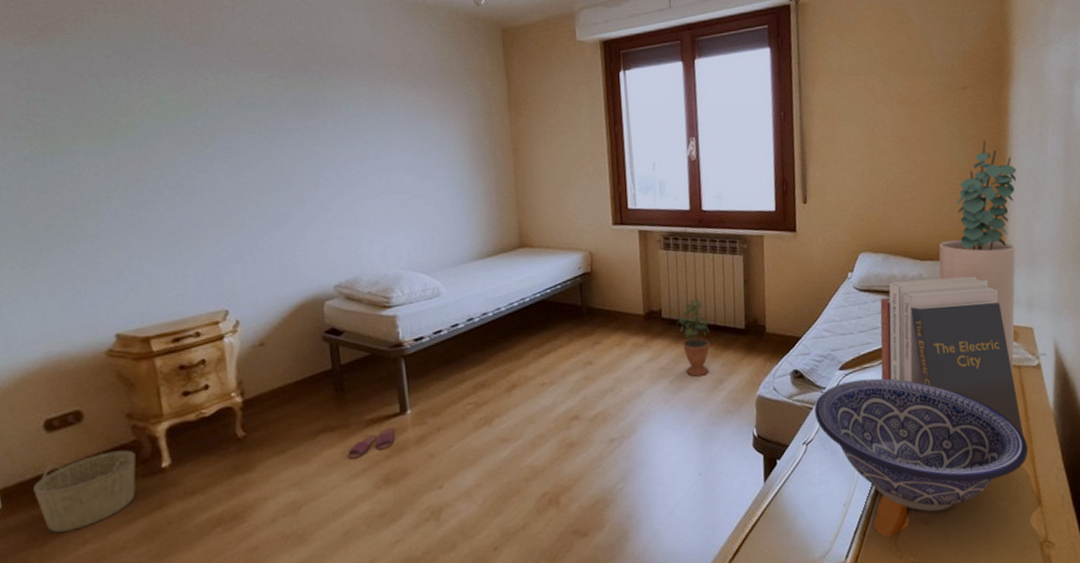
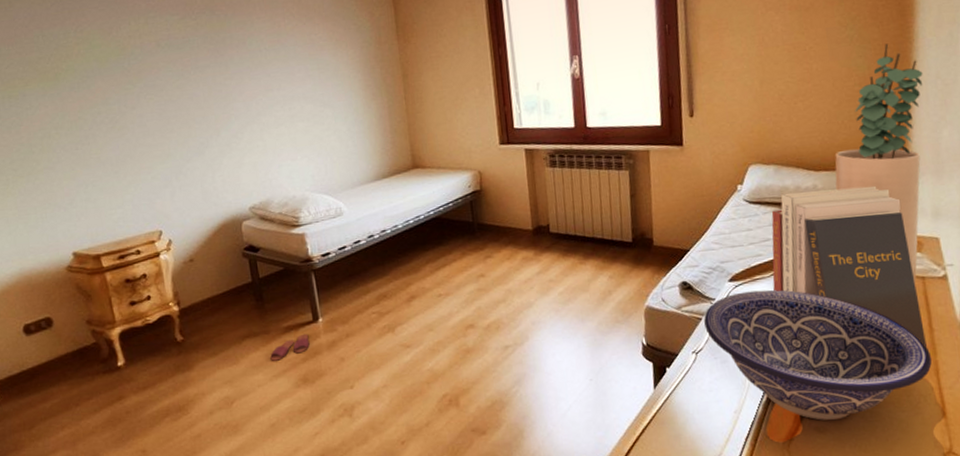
basket: present [34,450,135,533] -> none [20,351,99,418]
potted plant: present [677,296,710,377] -> none [564,211,598,288]

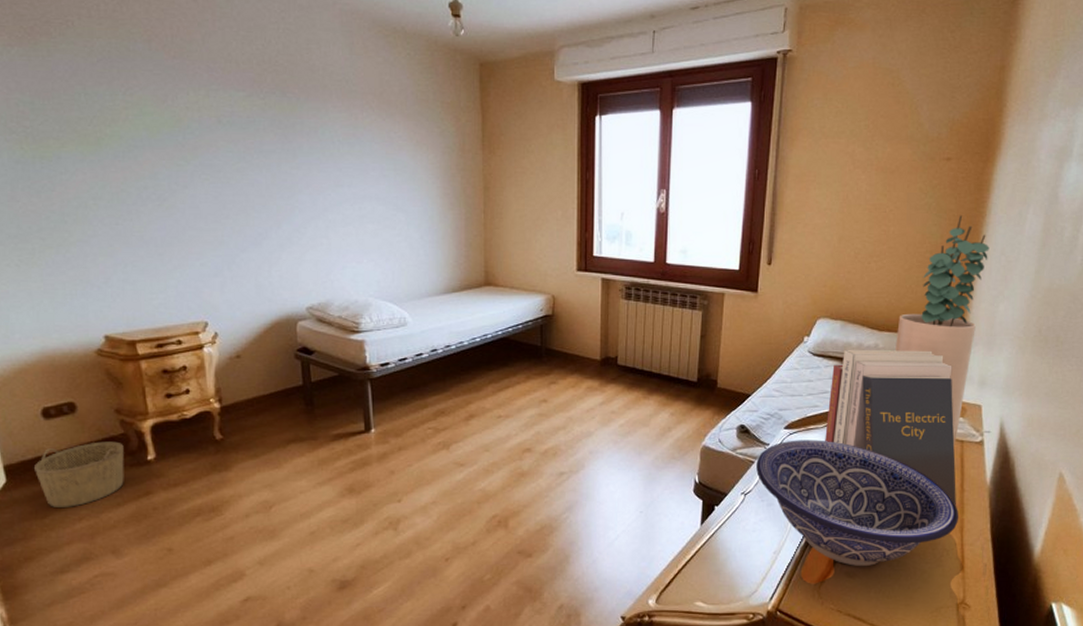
basket: none [20,351,99,418] -> present [35,441,124,507]
slippers: present [270,333,310,361] -> none [316,443,359,468]

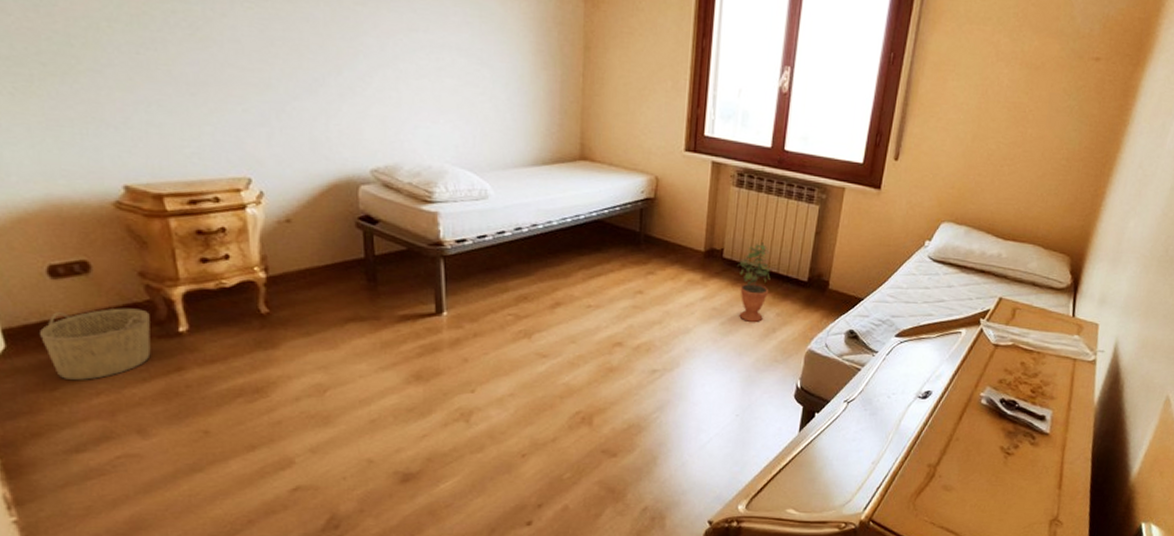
potted plant: none [631,346,662,422] -> present [738,239,771,322]
decorative bowl: present [756,440,959,567] -> none [862,348,1063,481]
books: present [825,349,956,506] -> none [936,256,1075,424]
vase: present [894,215,990,448] -> none [1017,121,1128,366]

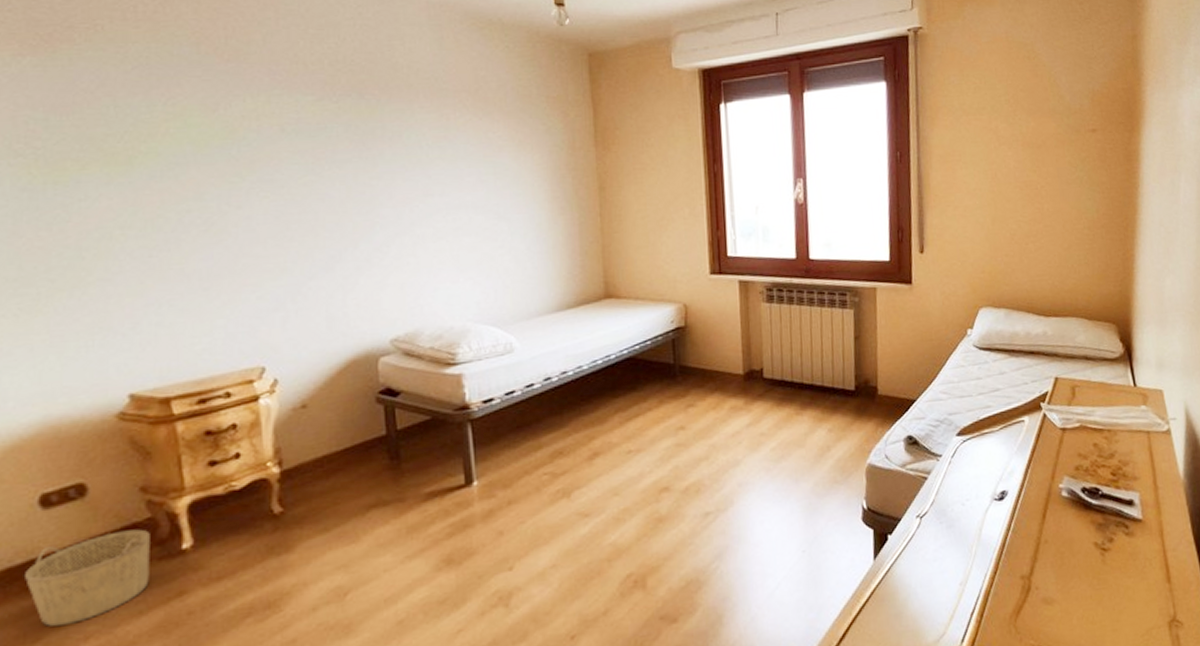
potted plant: present [738,239,771,322] -> none [780,353,816,443]

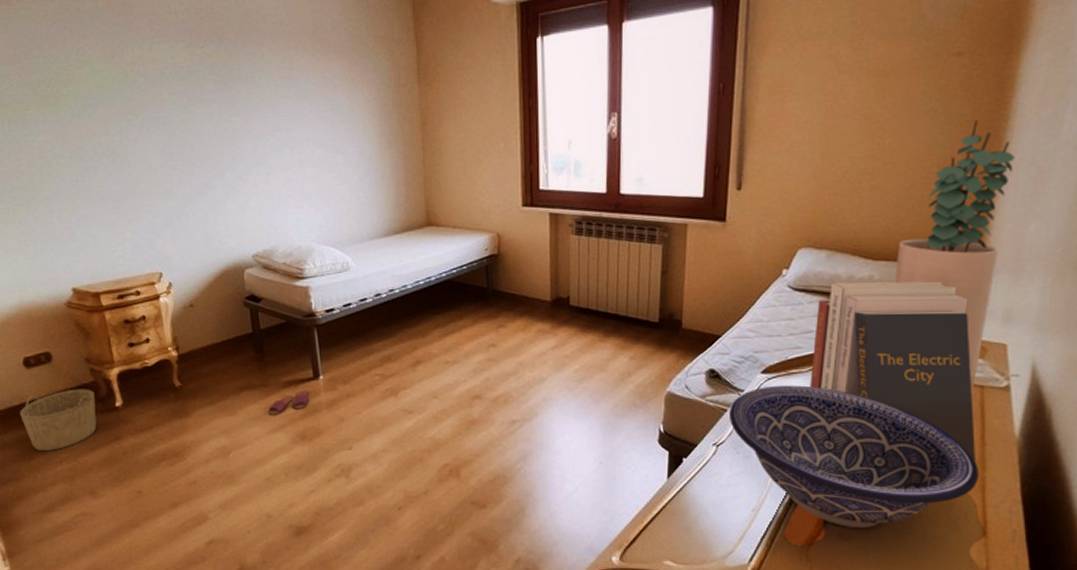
slippers: none [404,501,459,538] -> present [268,390,309,415]
decorative bowl: none [929,445,1157,591] -> present [729,385,980,529]
books: none [1001,334,1152,507] -> present [810,281,975,461]
vase: none [1064,187,1148,440] -> present [893,120,1015,394]

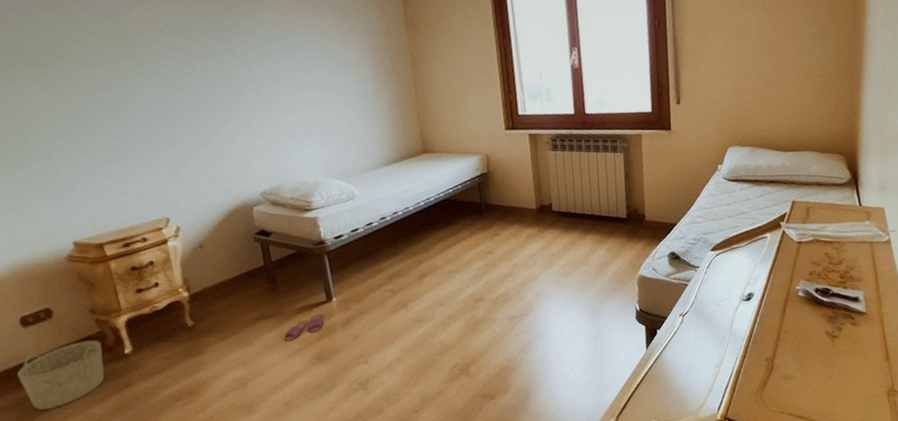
decorative bowl: present [729,385,980,529] -> none [689,256,879,369]
books: present [810,281,975,461] -> none [747,164,874,302]
vase: present [893,120,1015,394] -> none [800,40,872,249]

